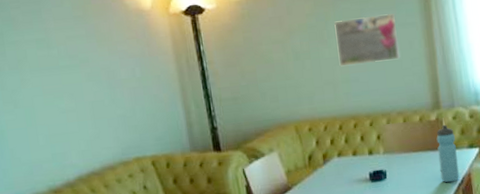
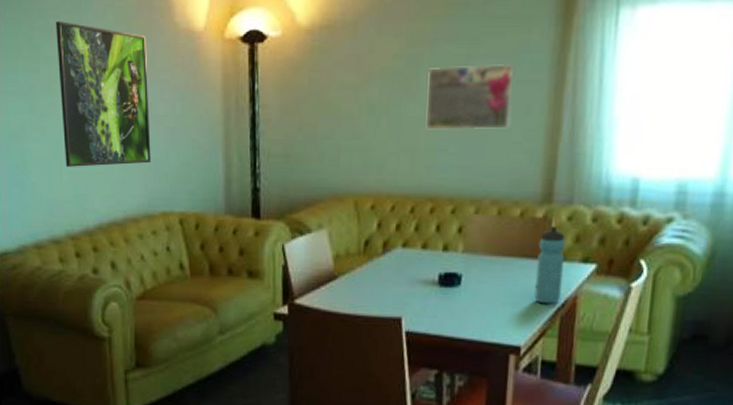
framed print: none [17,11,119,132] -> present [56,21,151,167]

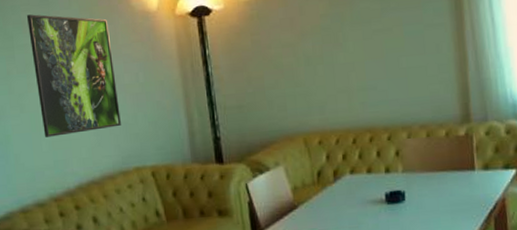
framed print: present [425,64,515,130] -> none [350,13,426,73]
water bottle: present [534,225,566,304] -> none [465,140,491,209]

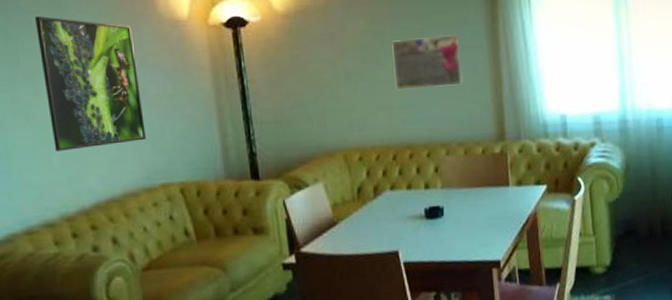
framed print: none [350,13,426,73] -> present [390,35,463,91]

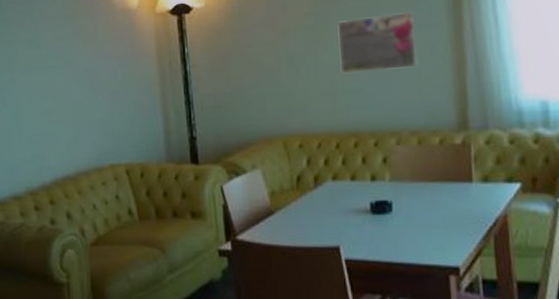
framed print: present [35,16,146,151] -> none [13,11,98,132]

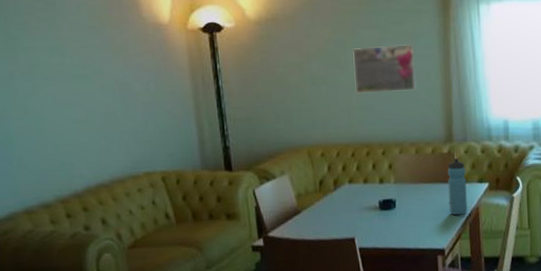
water bottle: none [461,150,491,224] -> present [447,157,467,216]

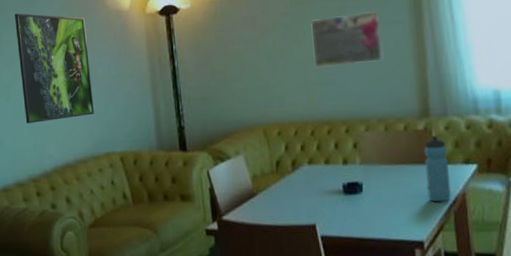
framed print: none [31,17,131,140] -> present [15,13,94,124]

